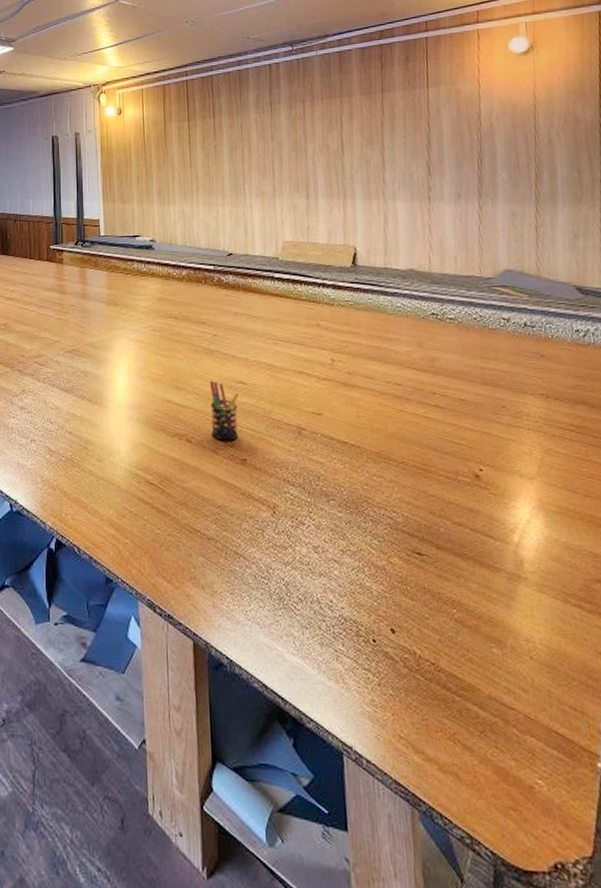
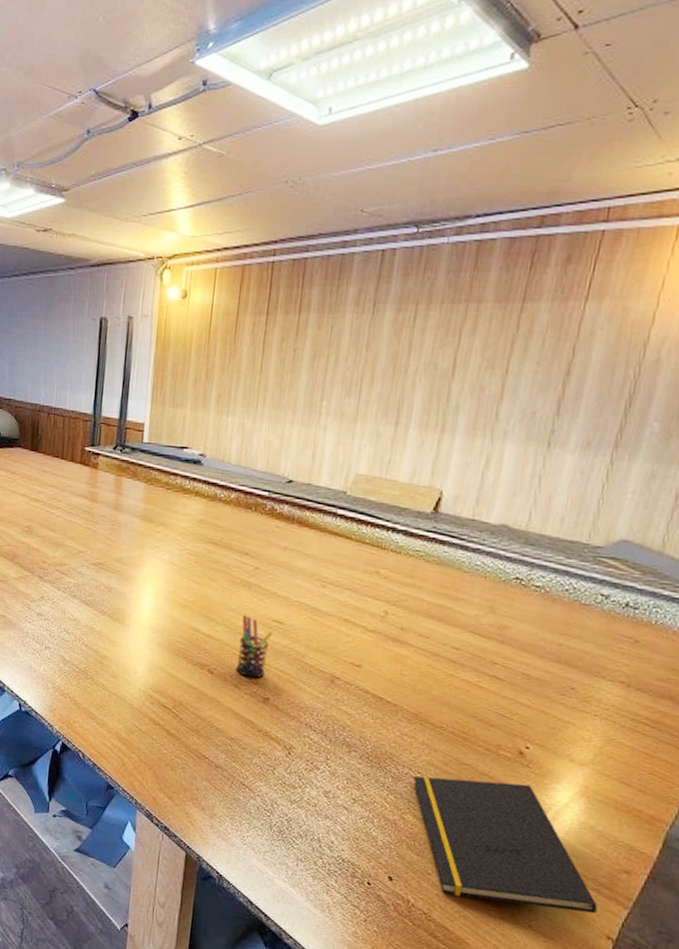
notepad: none [390,507,585,638] -> present [413,776,597,914]

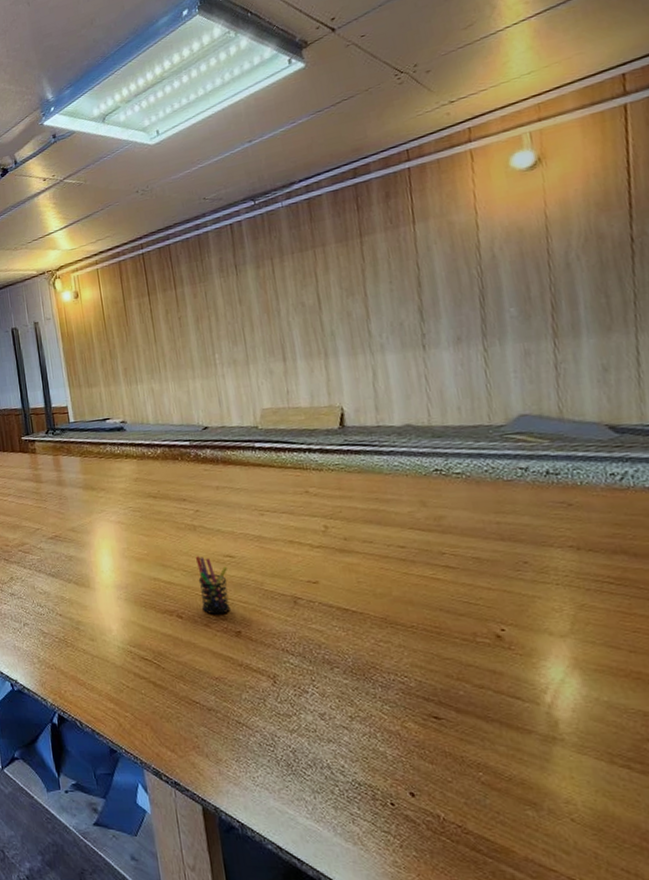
notepad: present [413,776,597,914] -> none [401,667,636,801]

